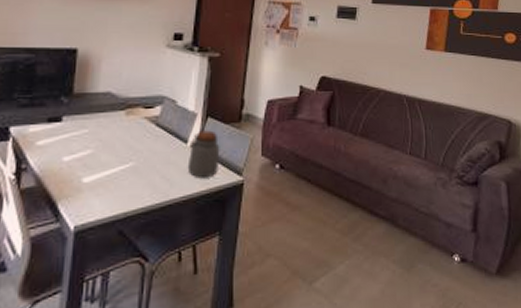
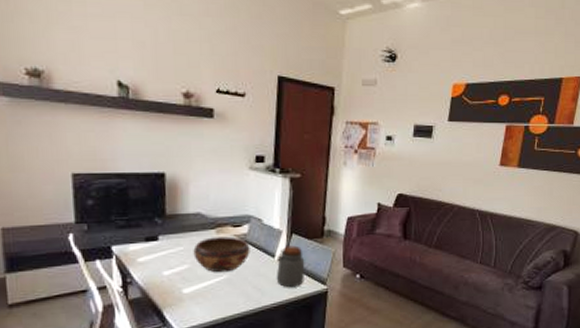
decorative bowl: none [98,119,161,160] -> present [193,236,250,273]

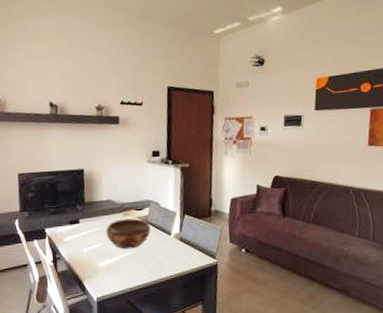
jar: present [276,245,305,288] -> none [172,224,197,262]

